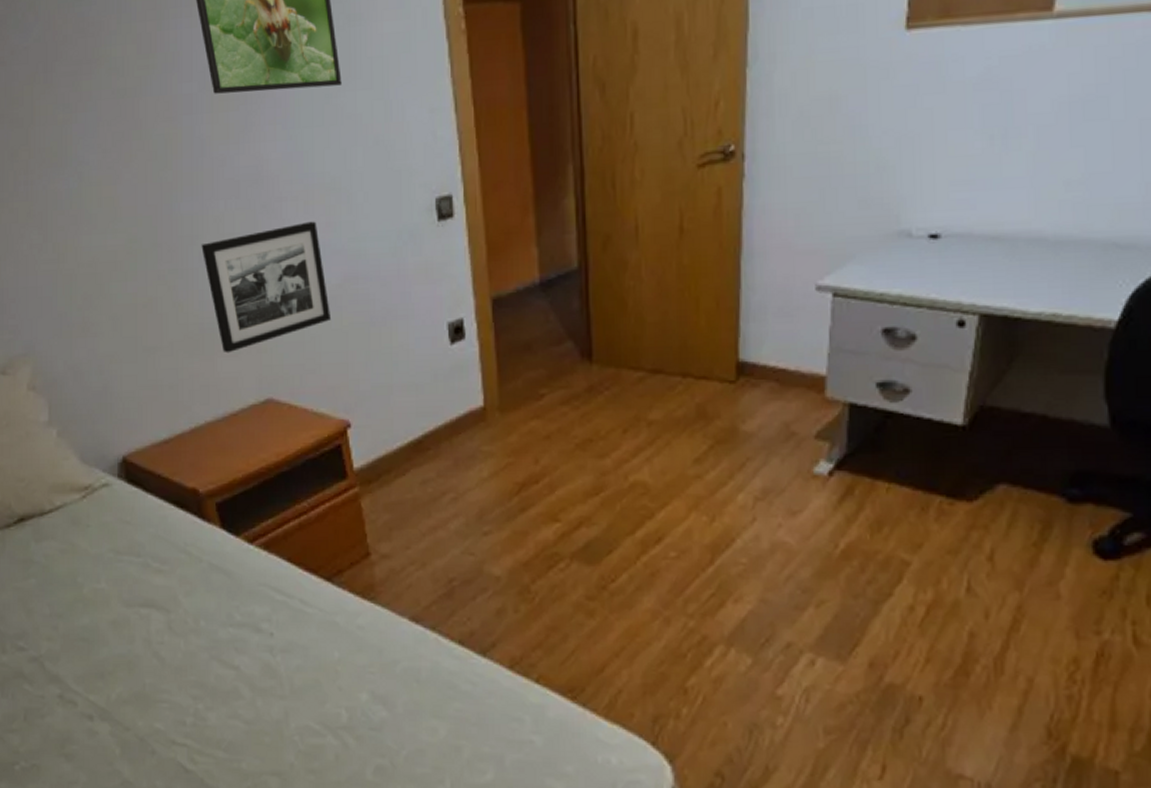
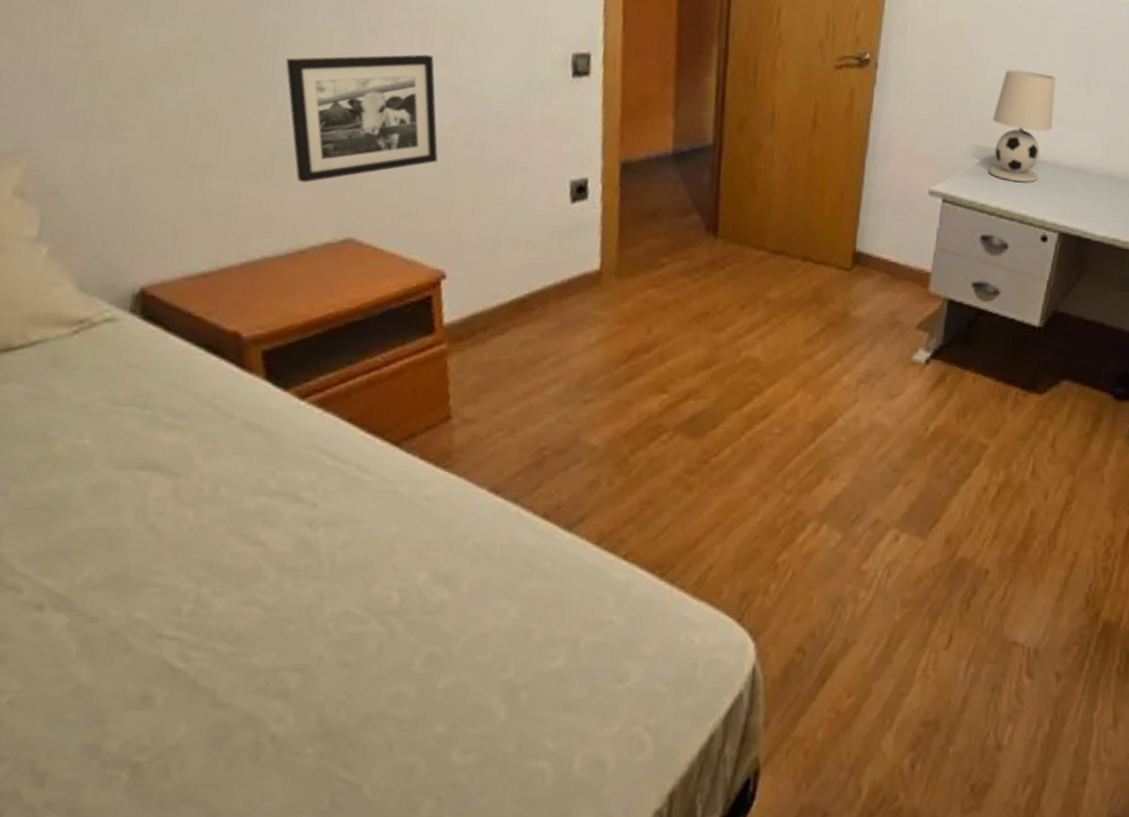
table lamp: none [885,131,962,262] -> present [988,69,1055,182]

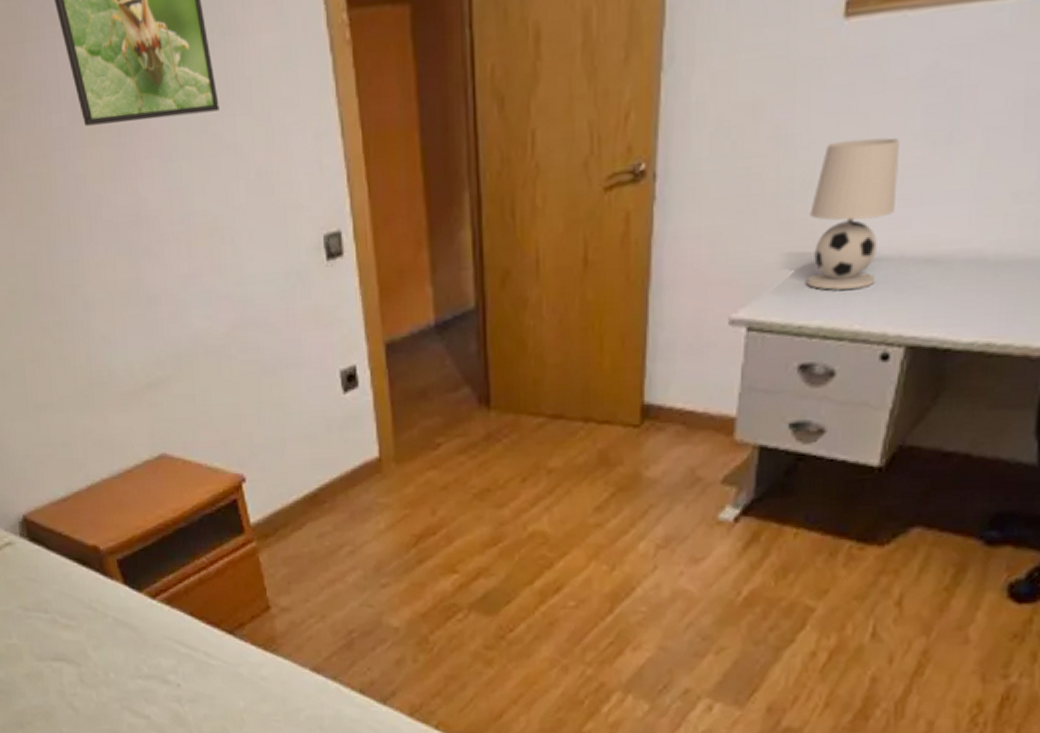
picture frame: present [285,54,439,183] -> none [84,265,221,408]

